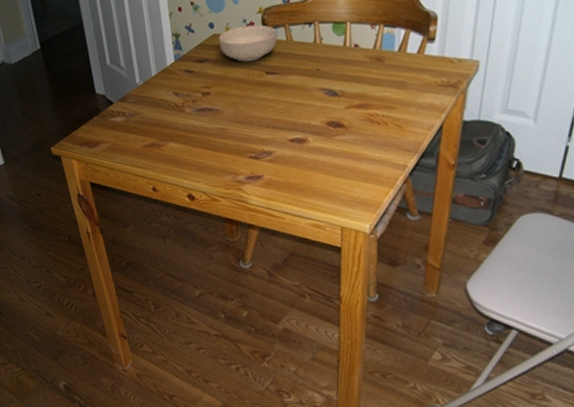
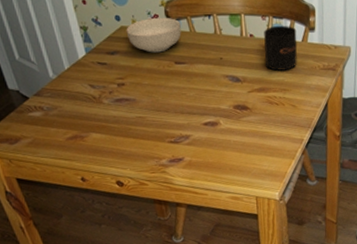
mug: none [370,34,412,85] -> present [264,25,298,71]

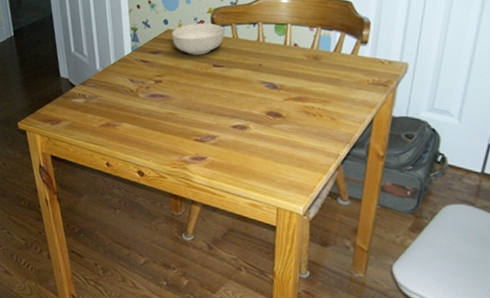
mug: present [264,25,298,71] -> none [307,36,347,82]

